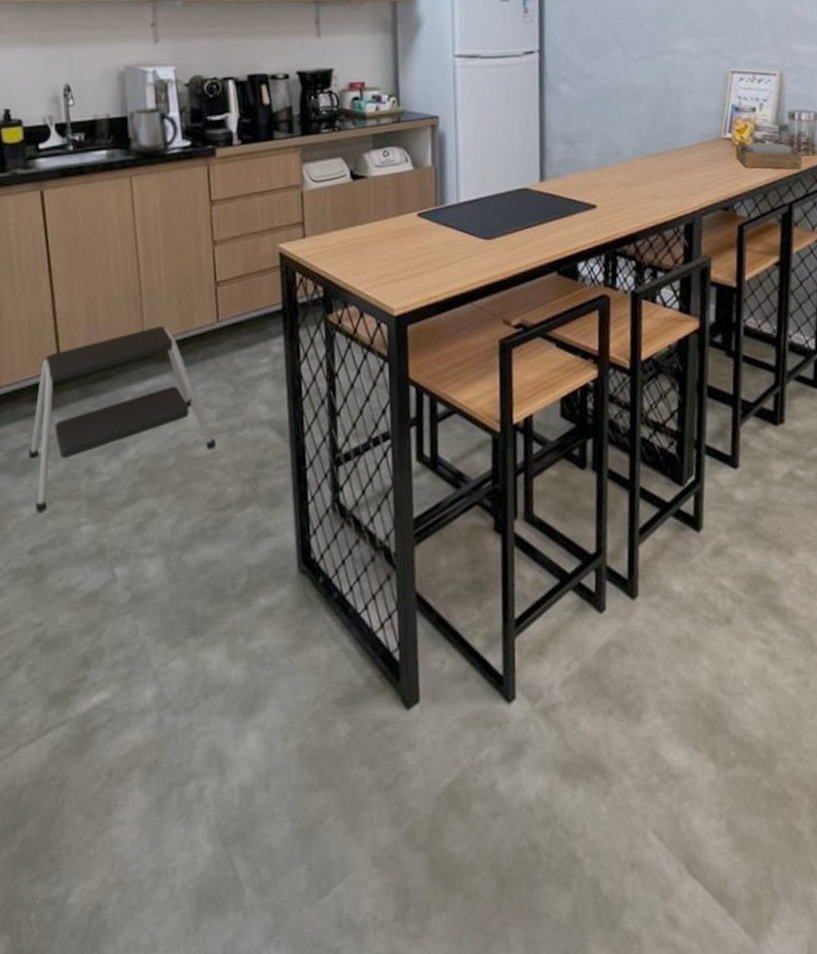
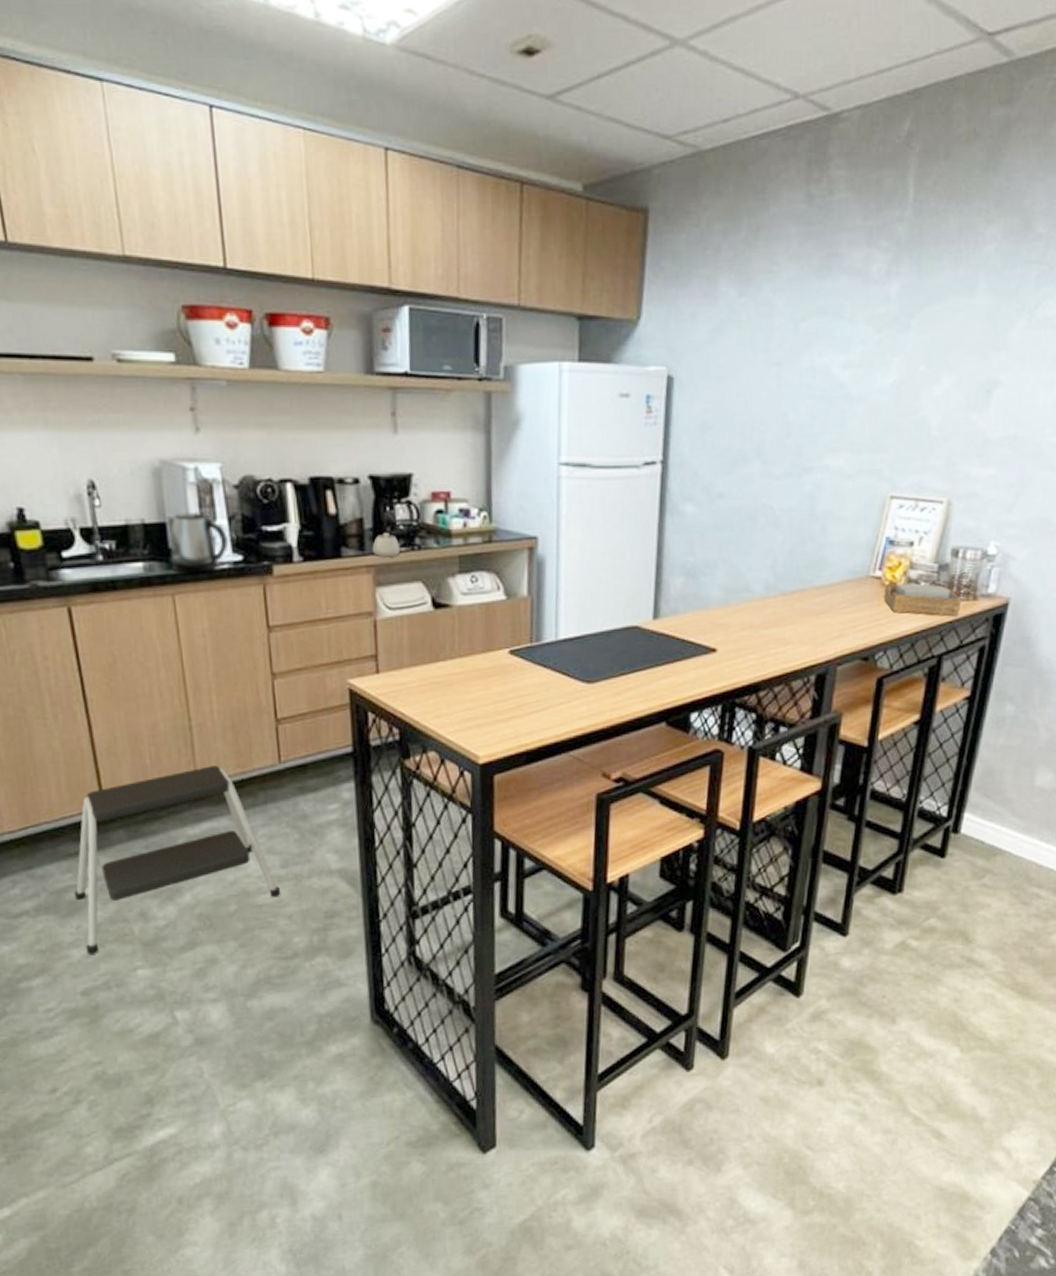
sugar bowl: none [299,117,324,139] -> present [372,532,401,558]

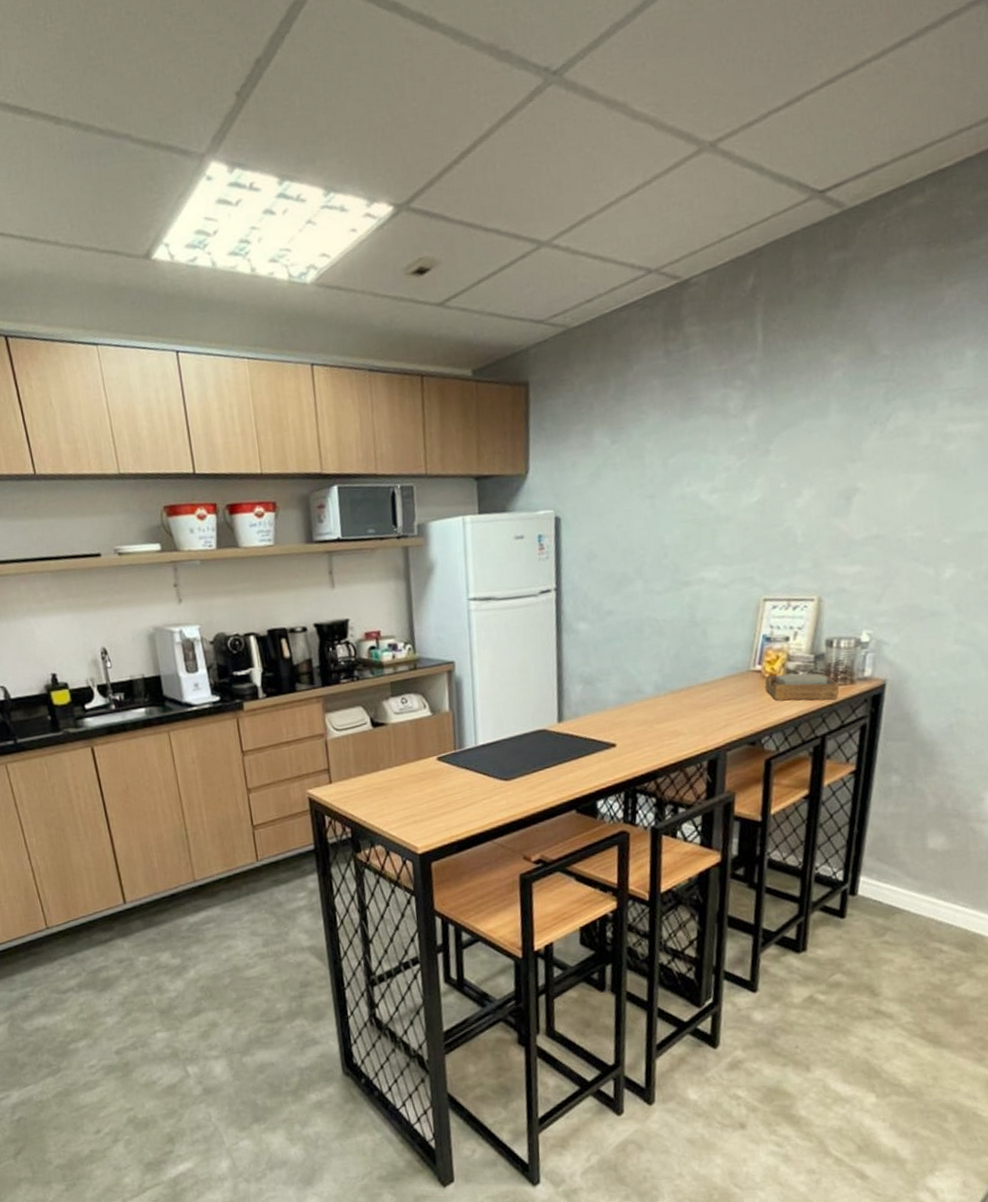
step stool: present [74,765,281,955] -> none [106,865,264,1021]
kettle: present [167,511,228,576] -> none [161,665,208,716]
sugar bowl: present [372,532,401,558] -> none [320,668,343,689]

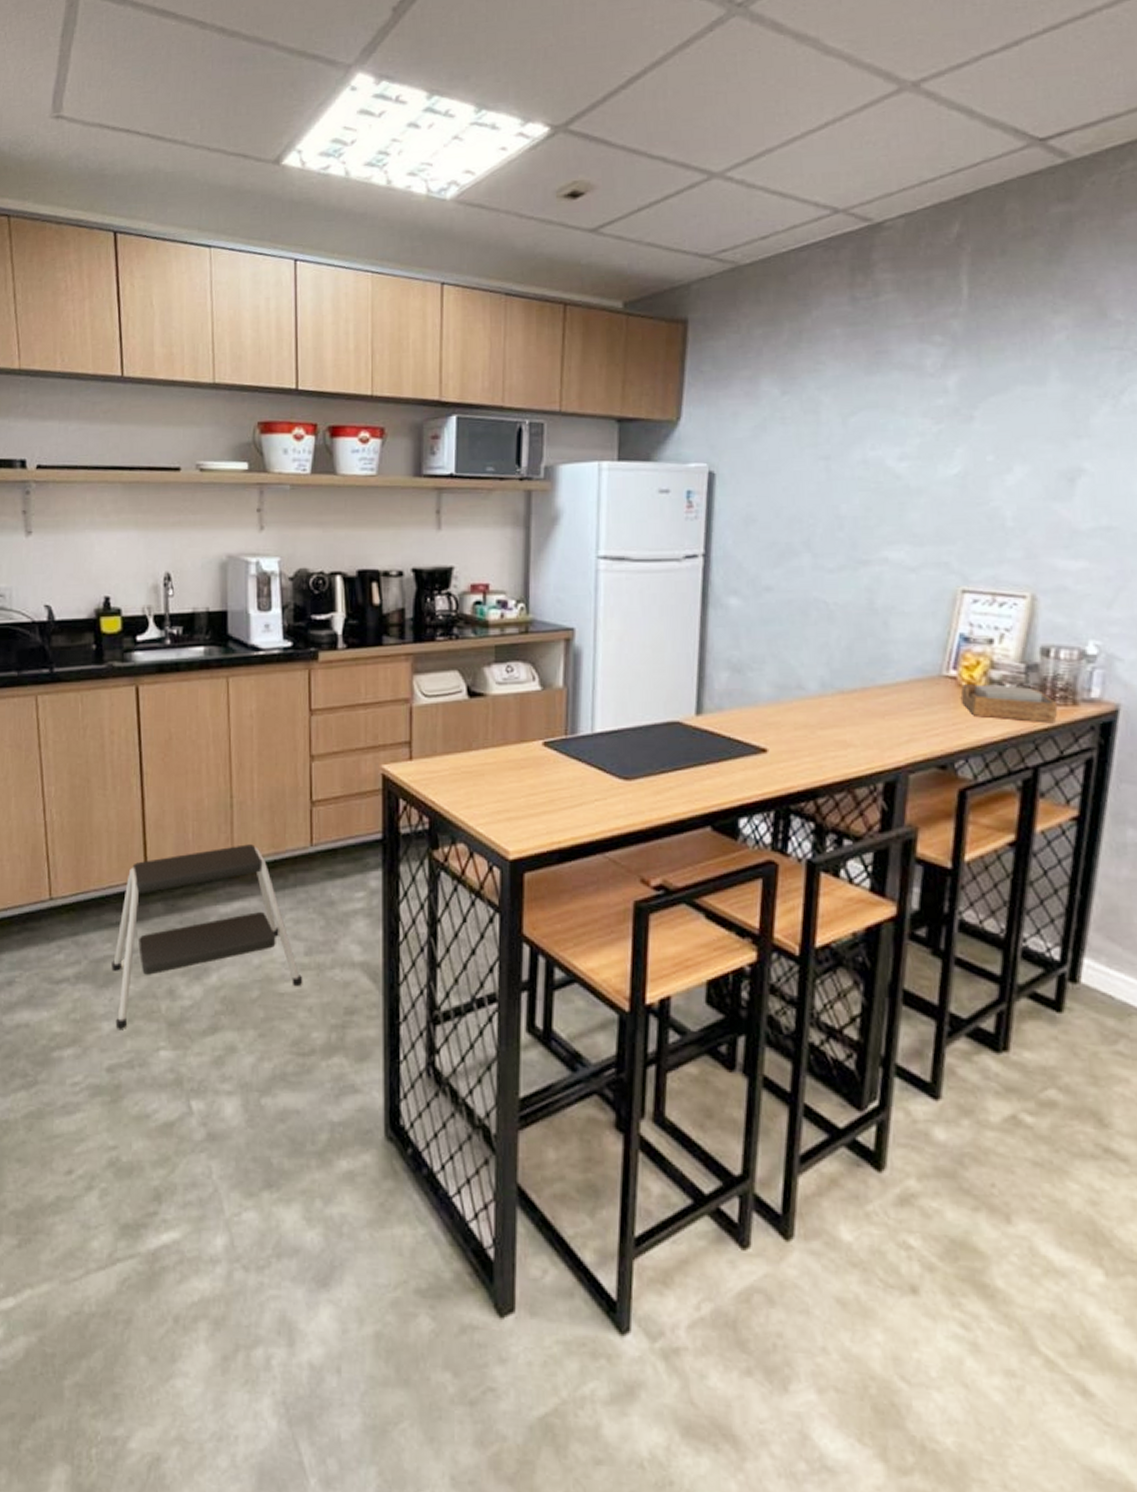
step stool: none [106,865,264,1021] -> present [111,844,303,1029]

